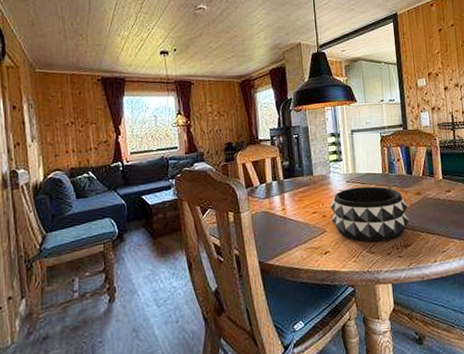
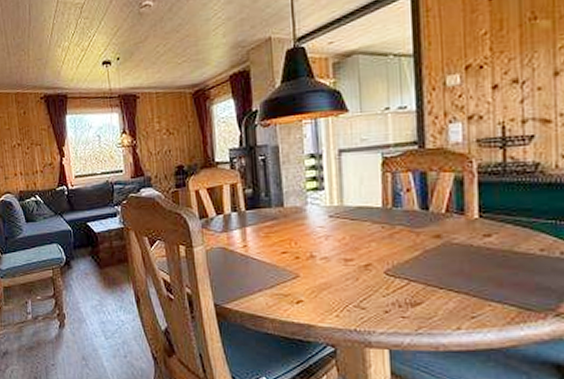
decorative bowl: present [330,186,410,242] -> none [306,223,421,296]

